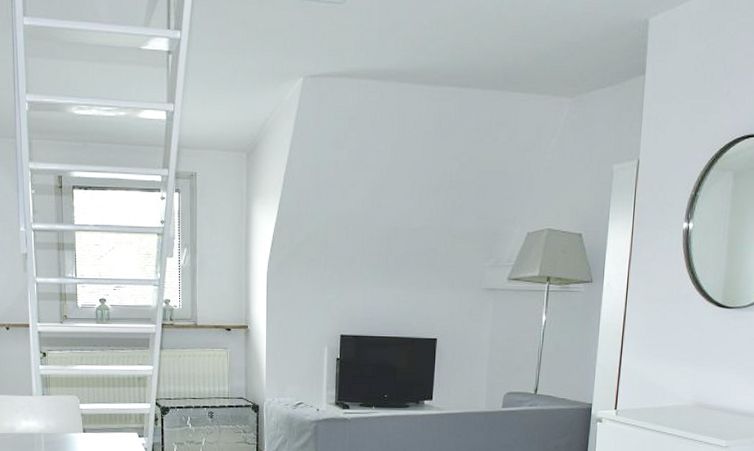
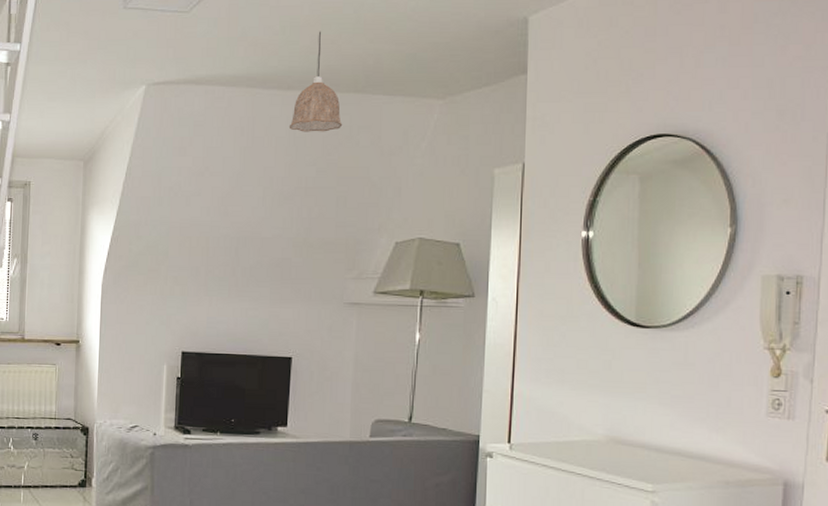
pendant lamp: none [435,27,484,128] -> present [289,31,343,132]

